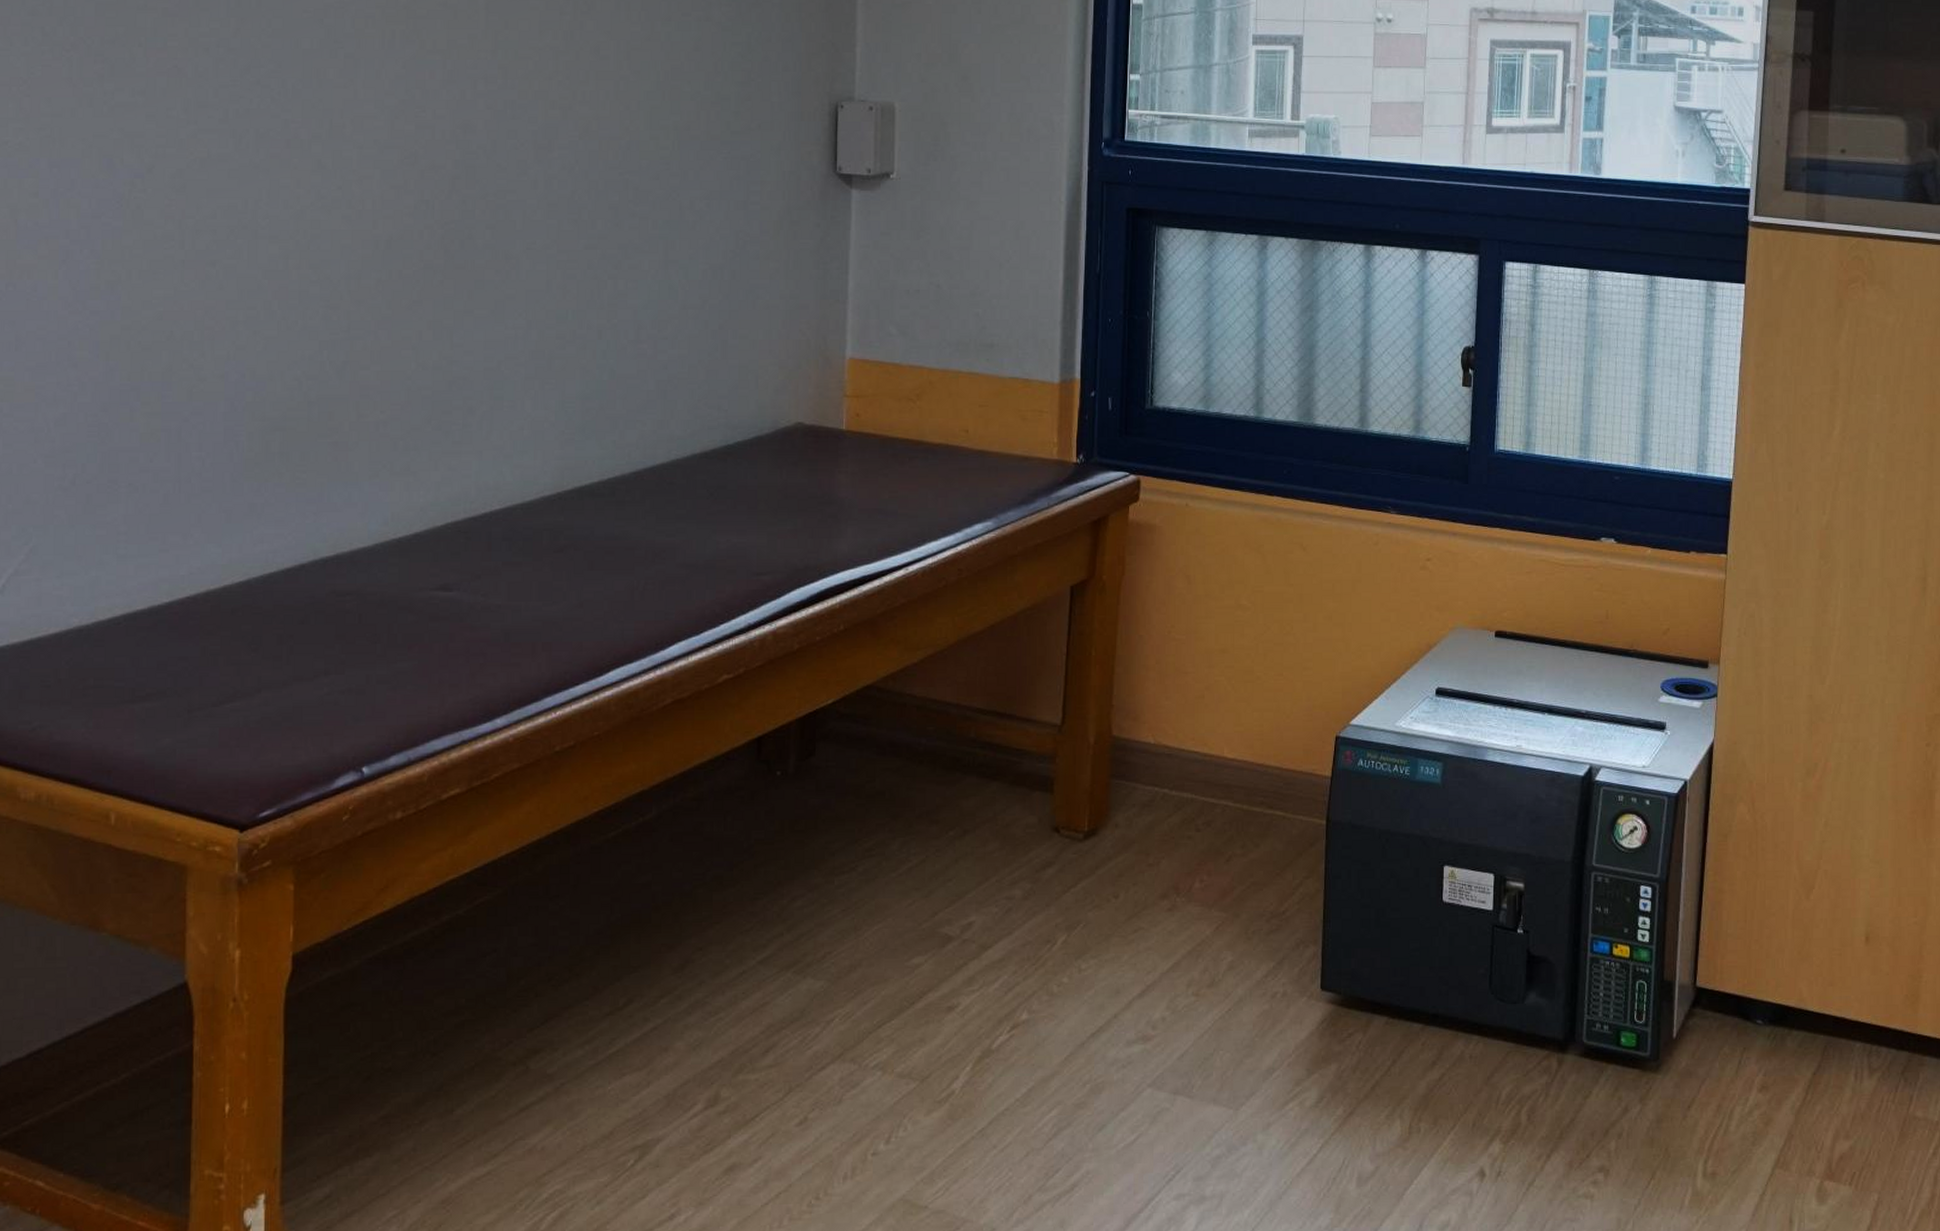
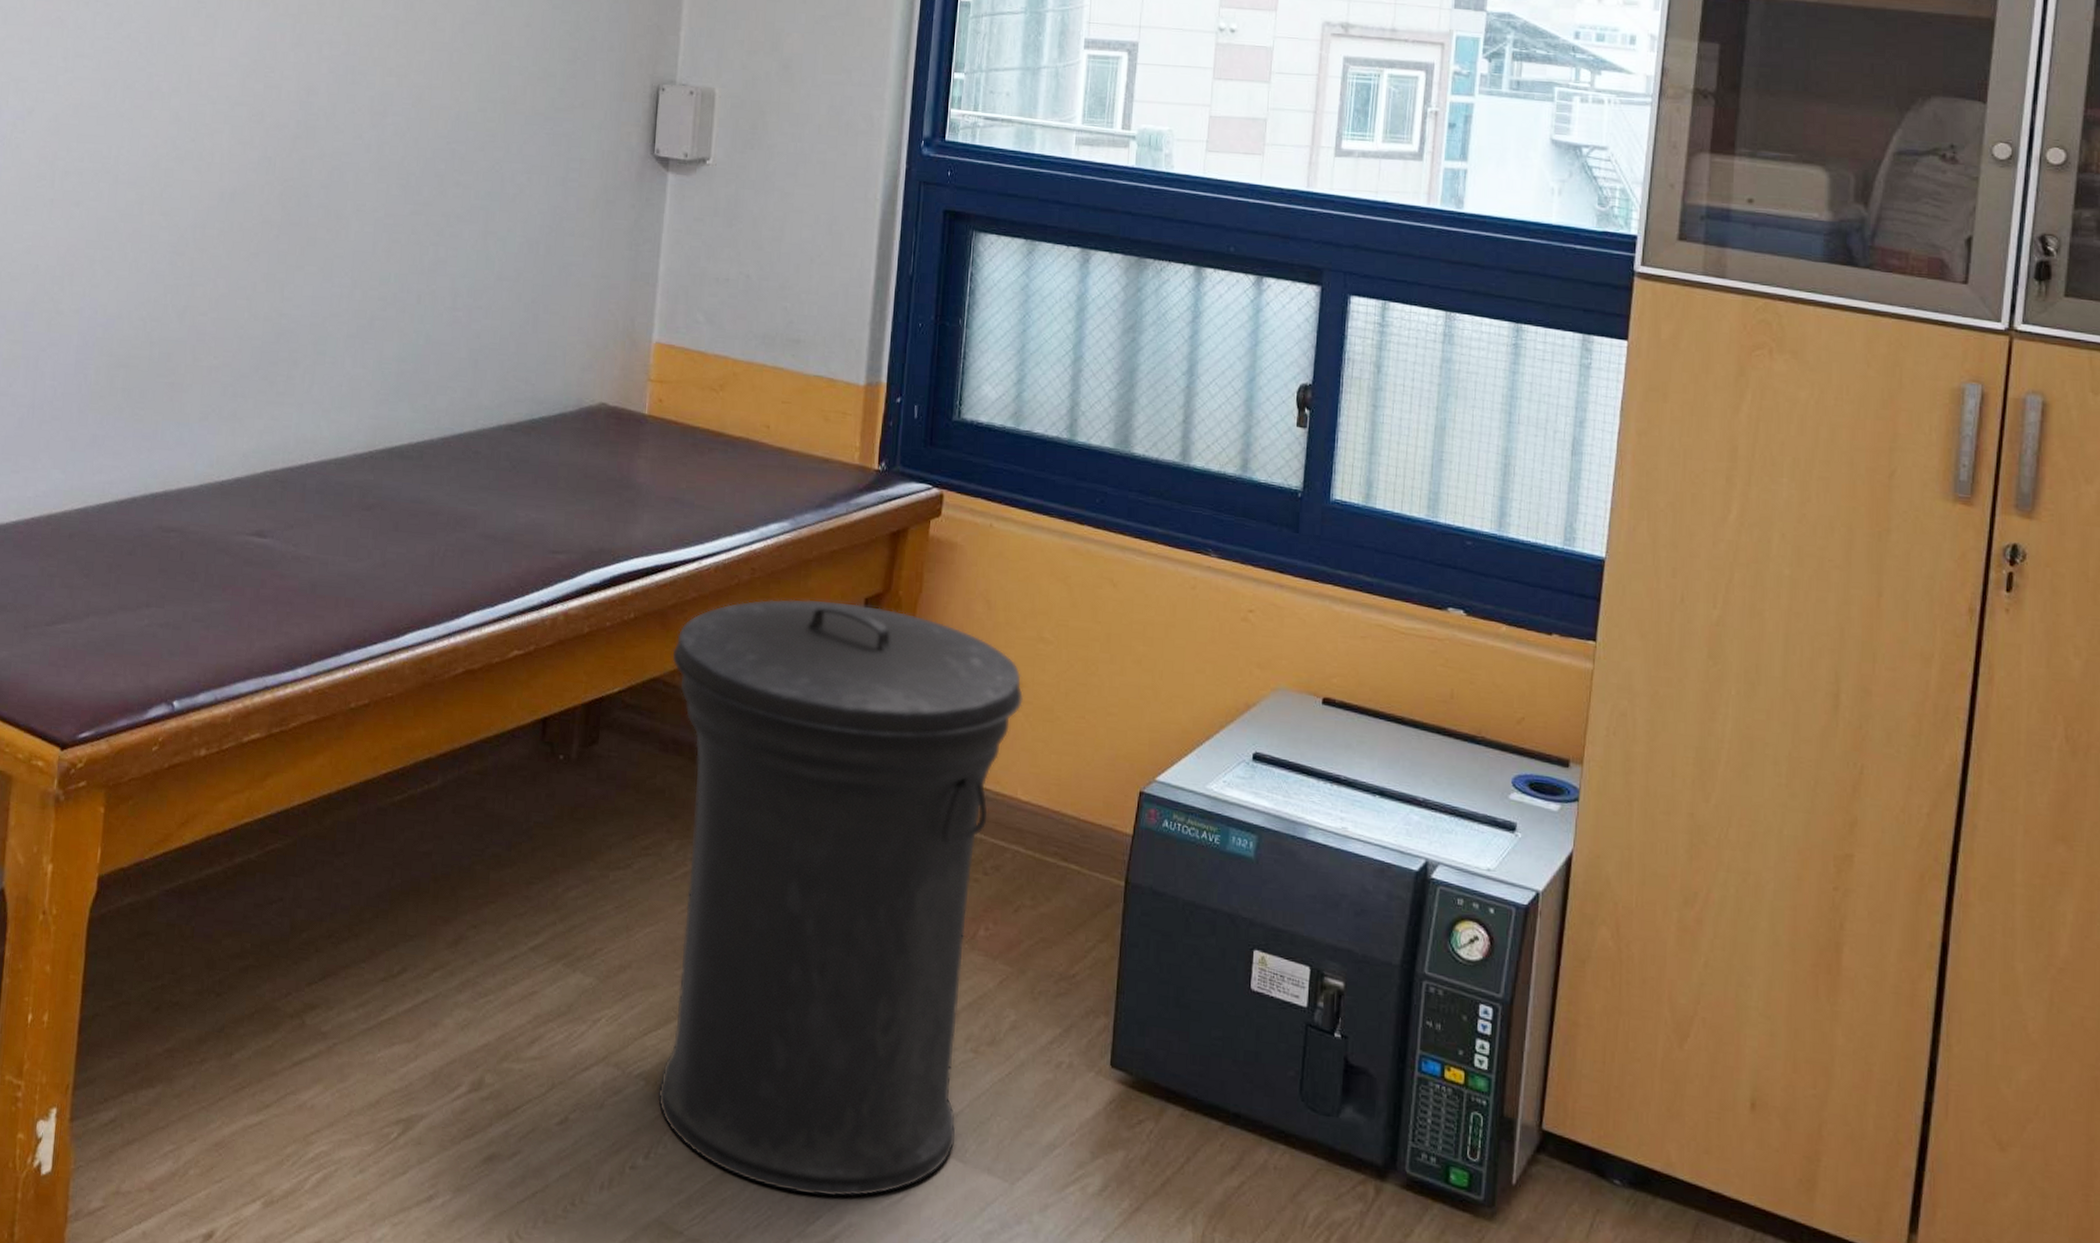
trash can: none [884,592,1225,1152] -> present [657,599,1023,1197]

